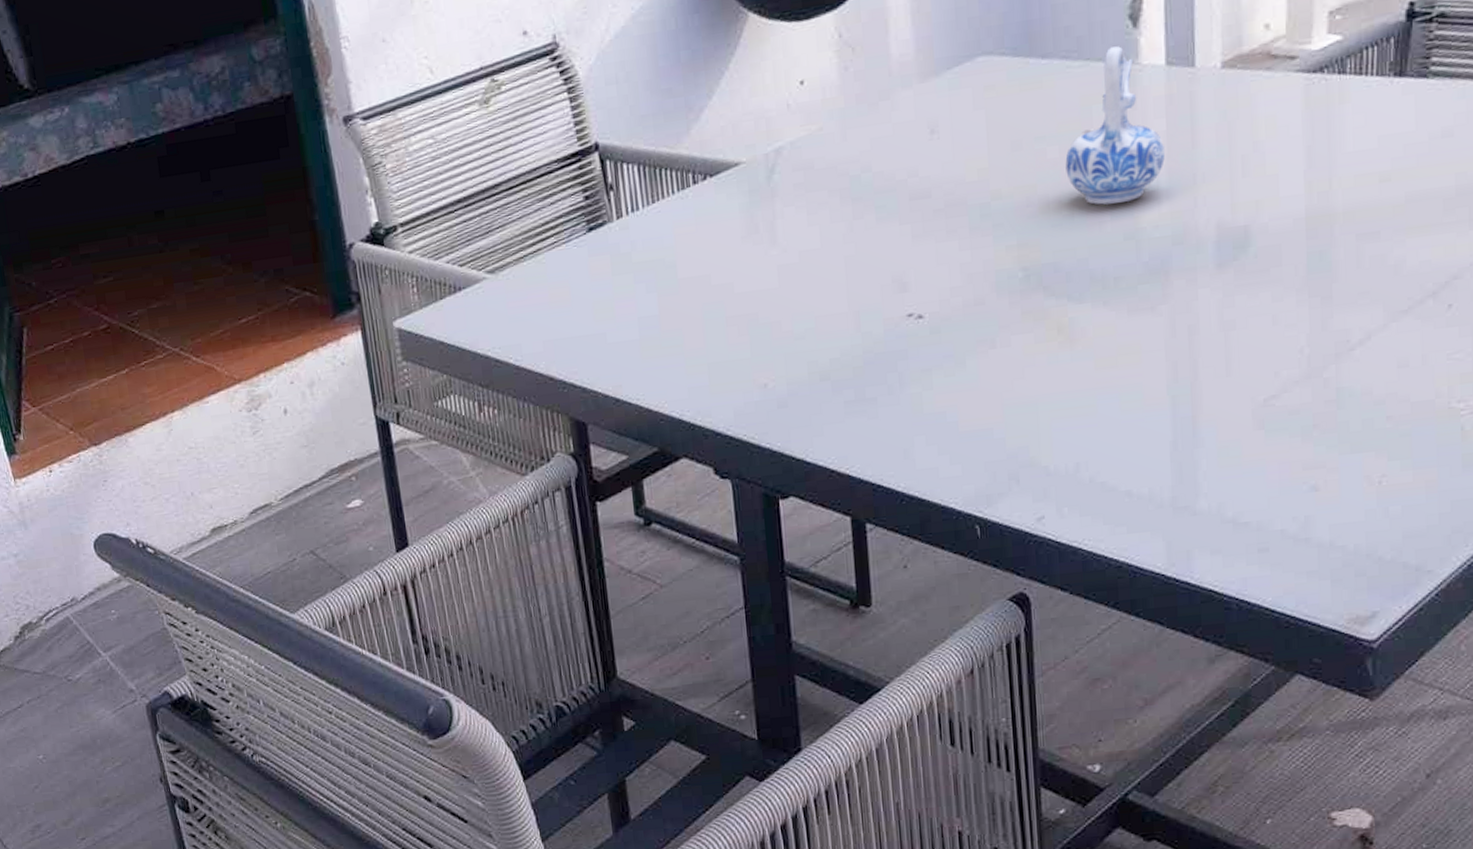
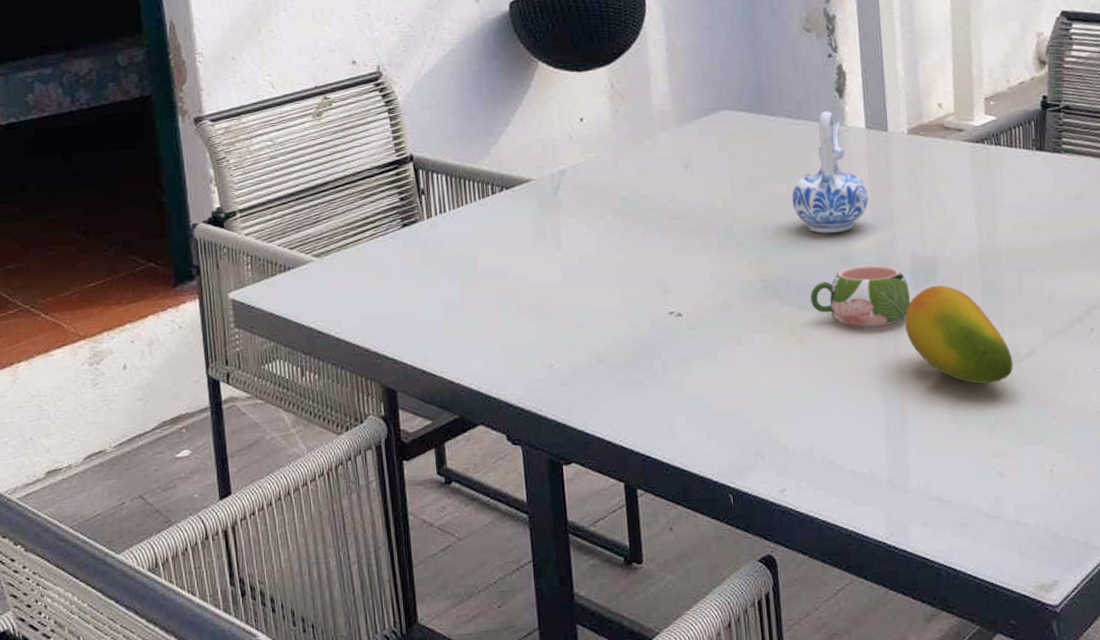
mug: none [1084,239,1213,319] -> present [810,264,911,327]
fruit: none [1203,260,1341,381] -> present [904,285,1013,384]

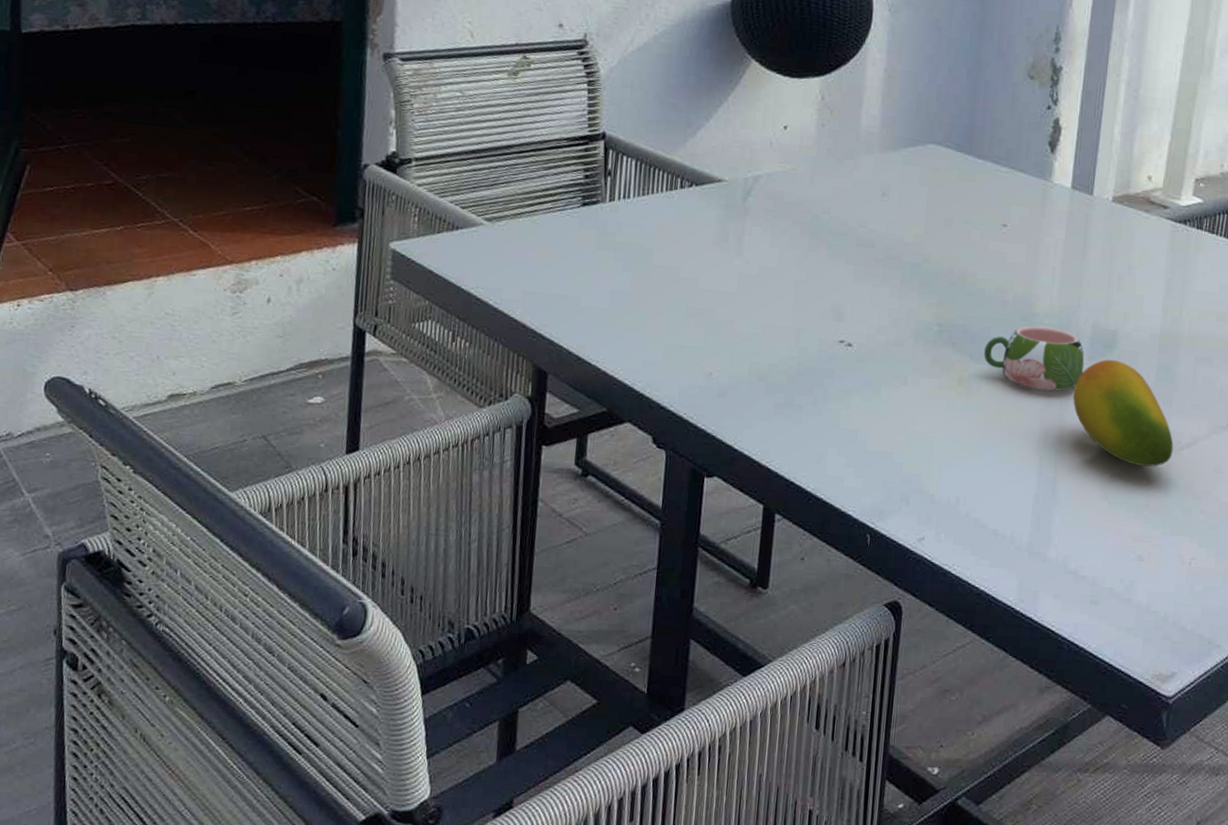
ceramic pitcher: present [792,111,869,233] -> none [983,163,1062,289]

